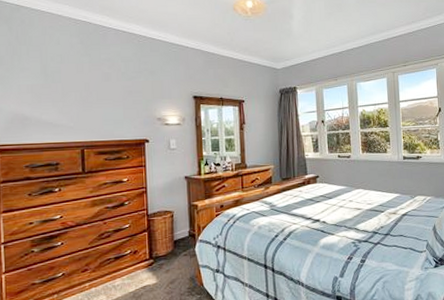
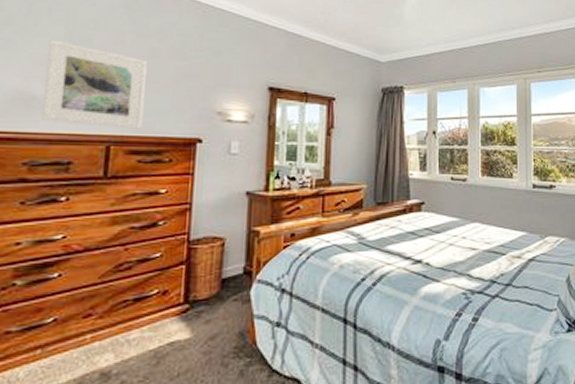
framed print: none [30,73,104,136] -> present [41,39,147,129]

